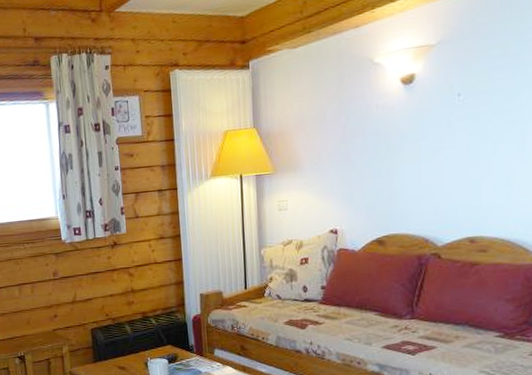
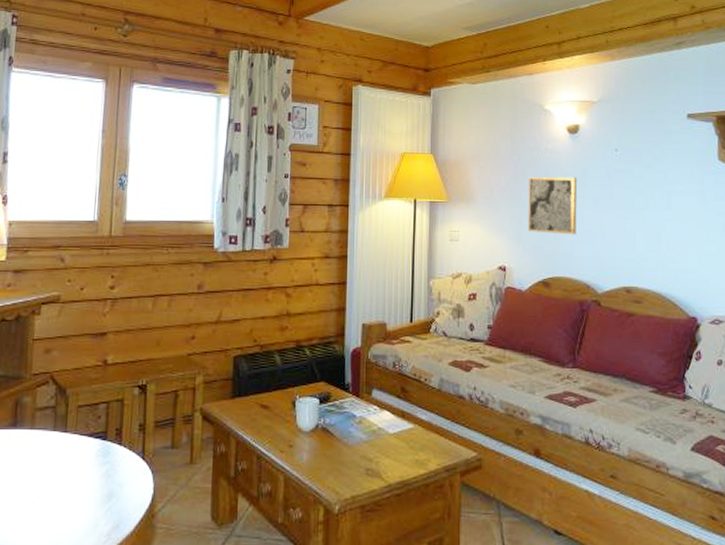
wall art: none [358,130,414,193] -> present [528,176,578,235]

